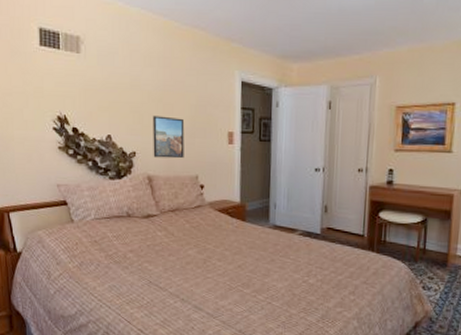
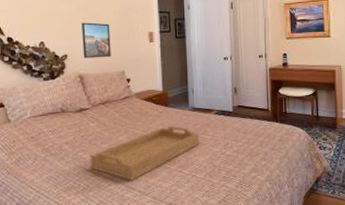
serving tray: none [155,243,279,300] -> present [89,125,200,181]

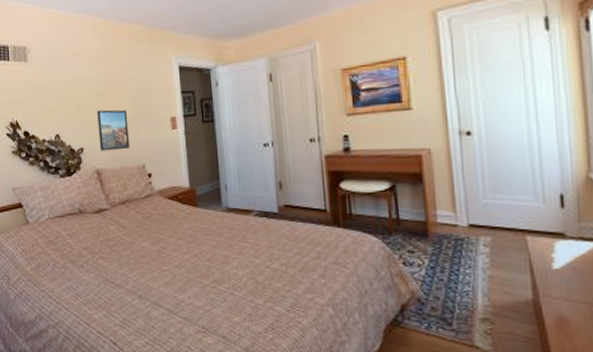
serving tray: present [89,125,200,181] -> none [110,230,238,296]

